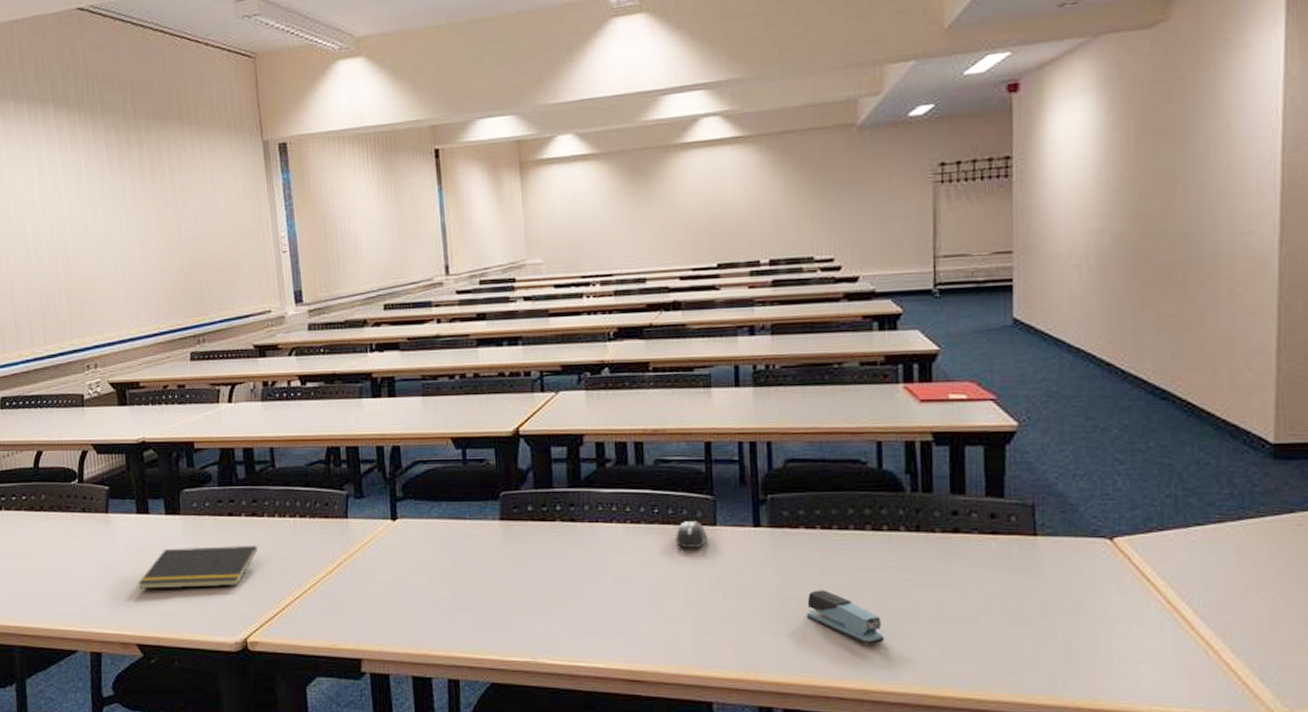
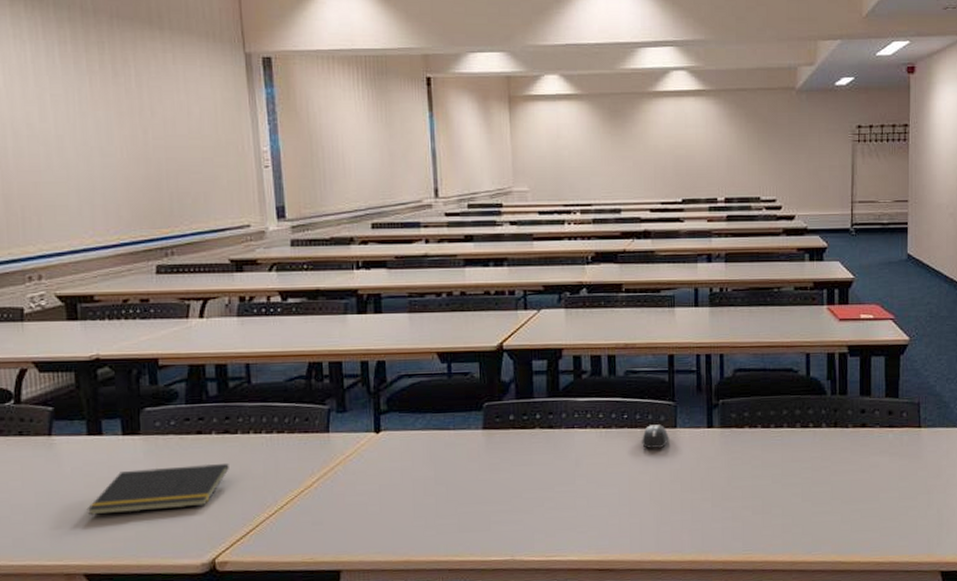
stapler: present [807,590,885,645] -> none [749,479,809,524]

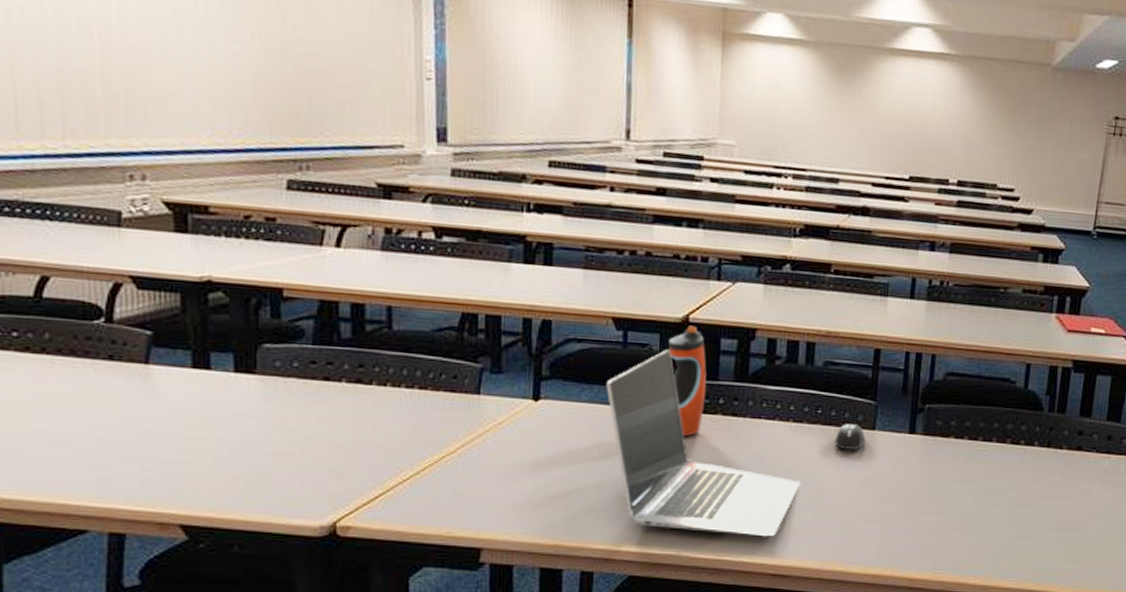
notepad: present [86,463,229,515] -> none [187,413,360,463]
laptop: none [436,375,615,537] -> present [606,349,801,537]
water bottle: none [486,352,524,451] -> present [667,325,707,437]

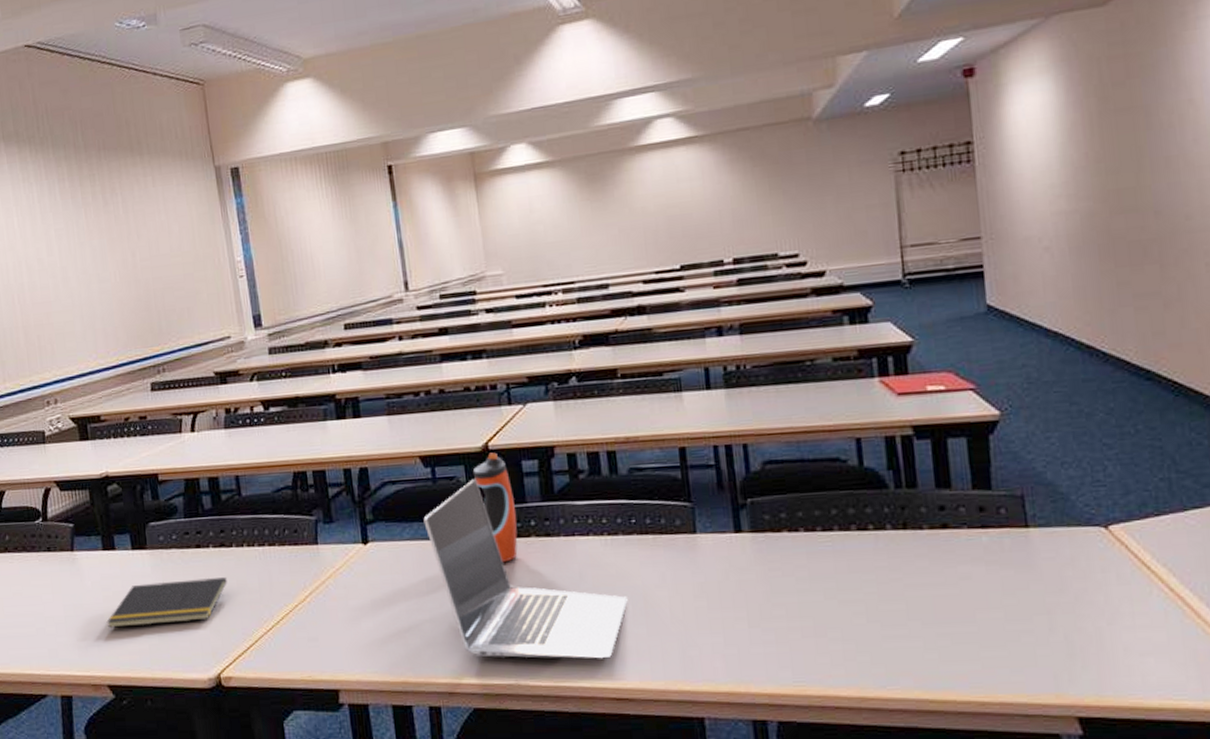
notepad: none [187,413,360,463] -> present [106,577,227,628]
mouse: present [835,424,866,450] -> none [655,530,688,558]

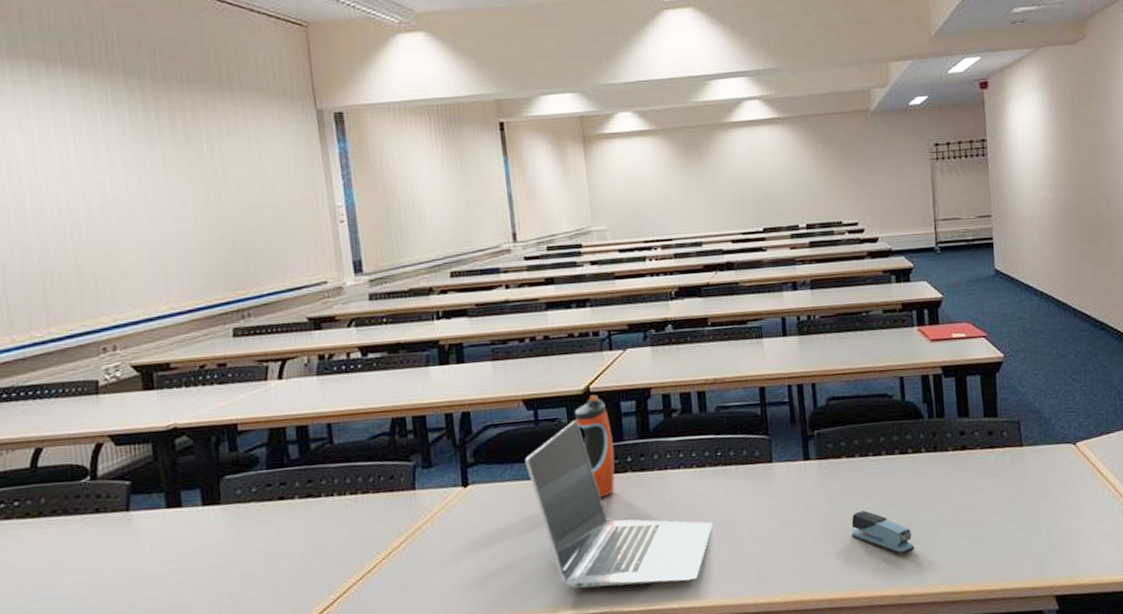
notepad: present [106,577,227,628] -> none [167,529,314,593]
stapler: none [796,594,879,650] -> present [852,510,915,555]

